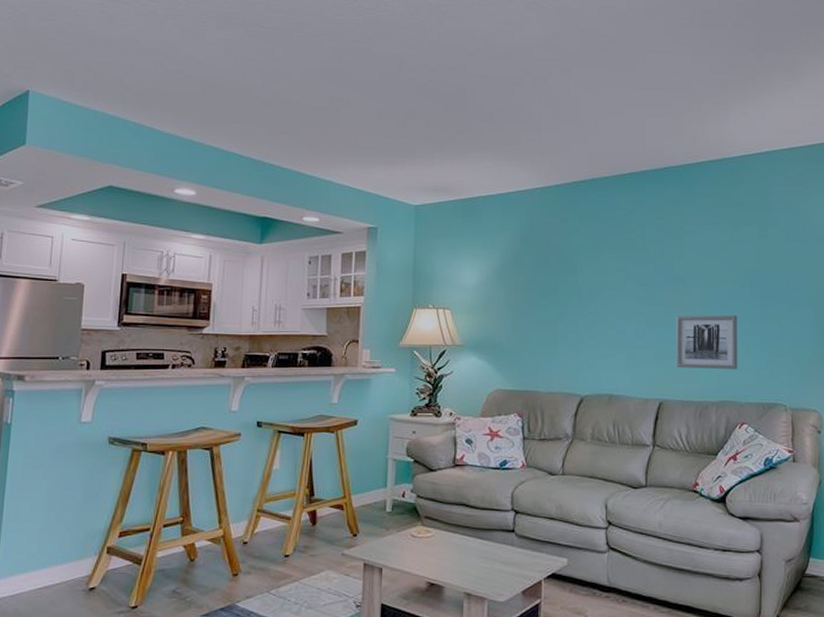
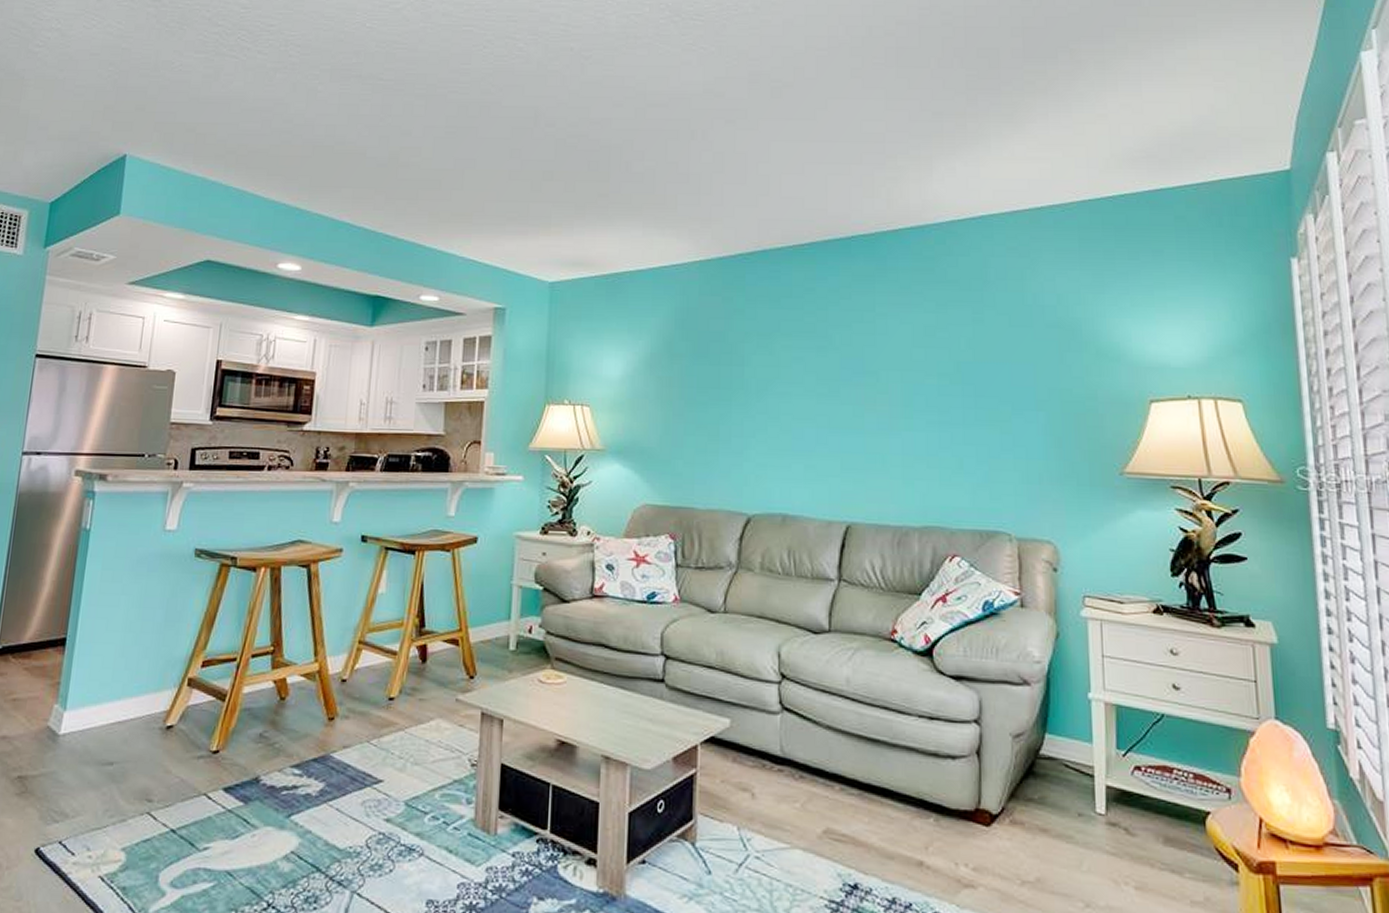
wall art: present [675,315,738,370] -> none [867,417,947,488]

